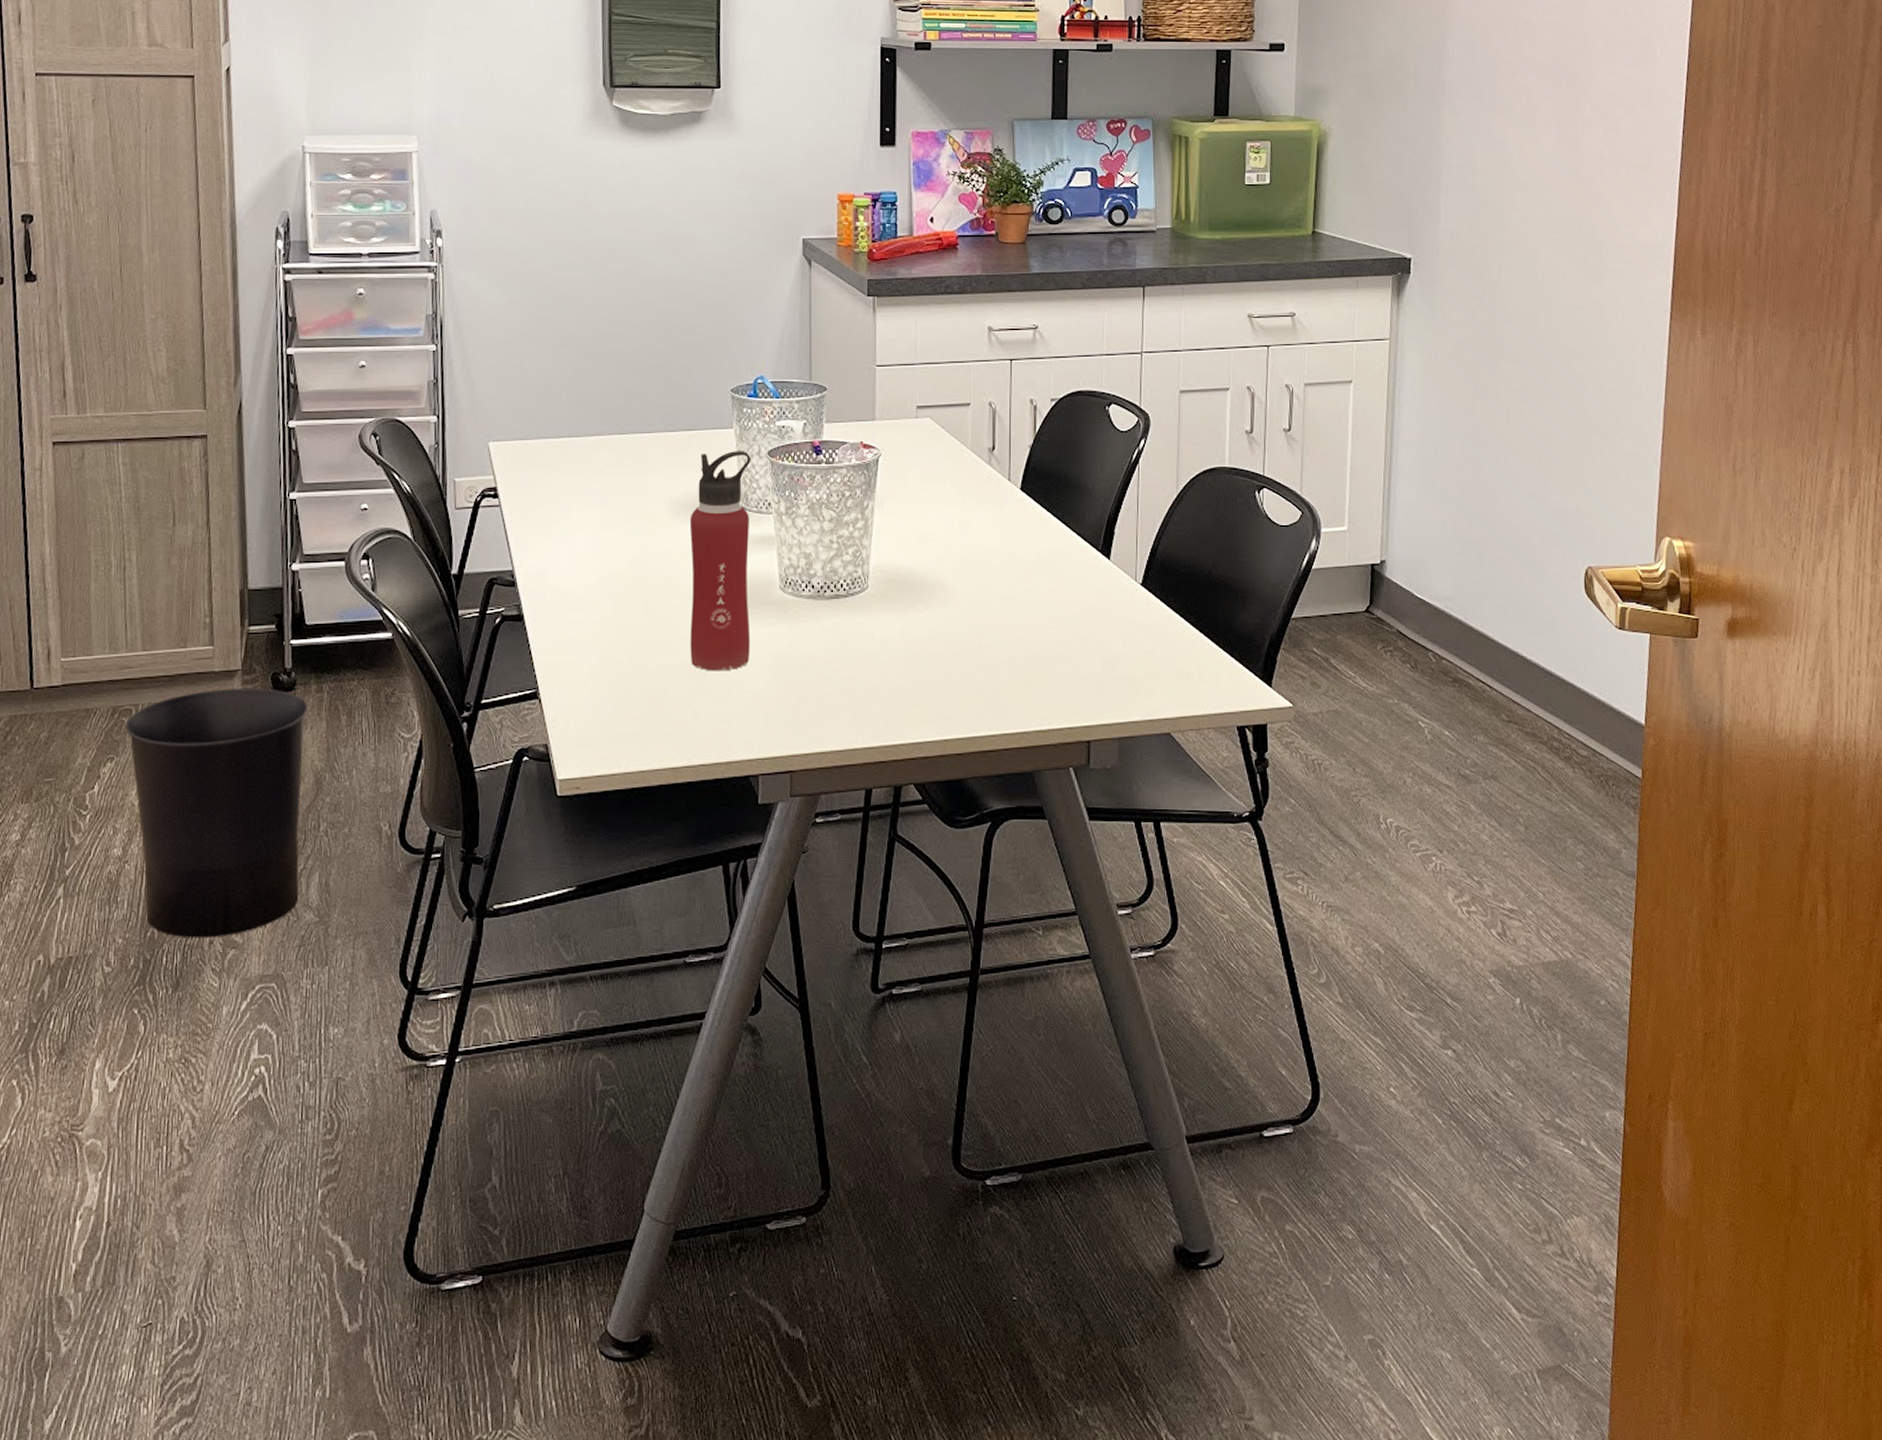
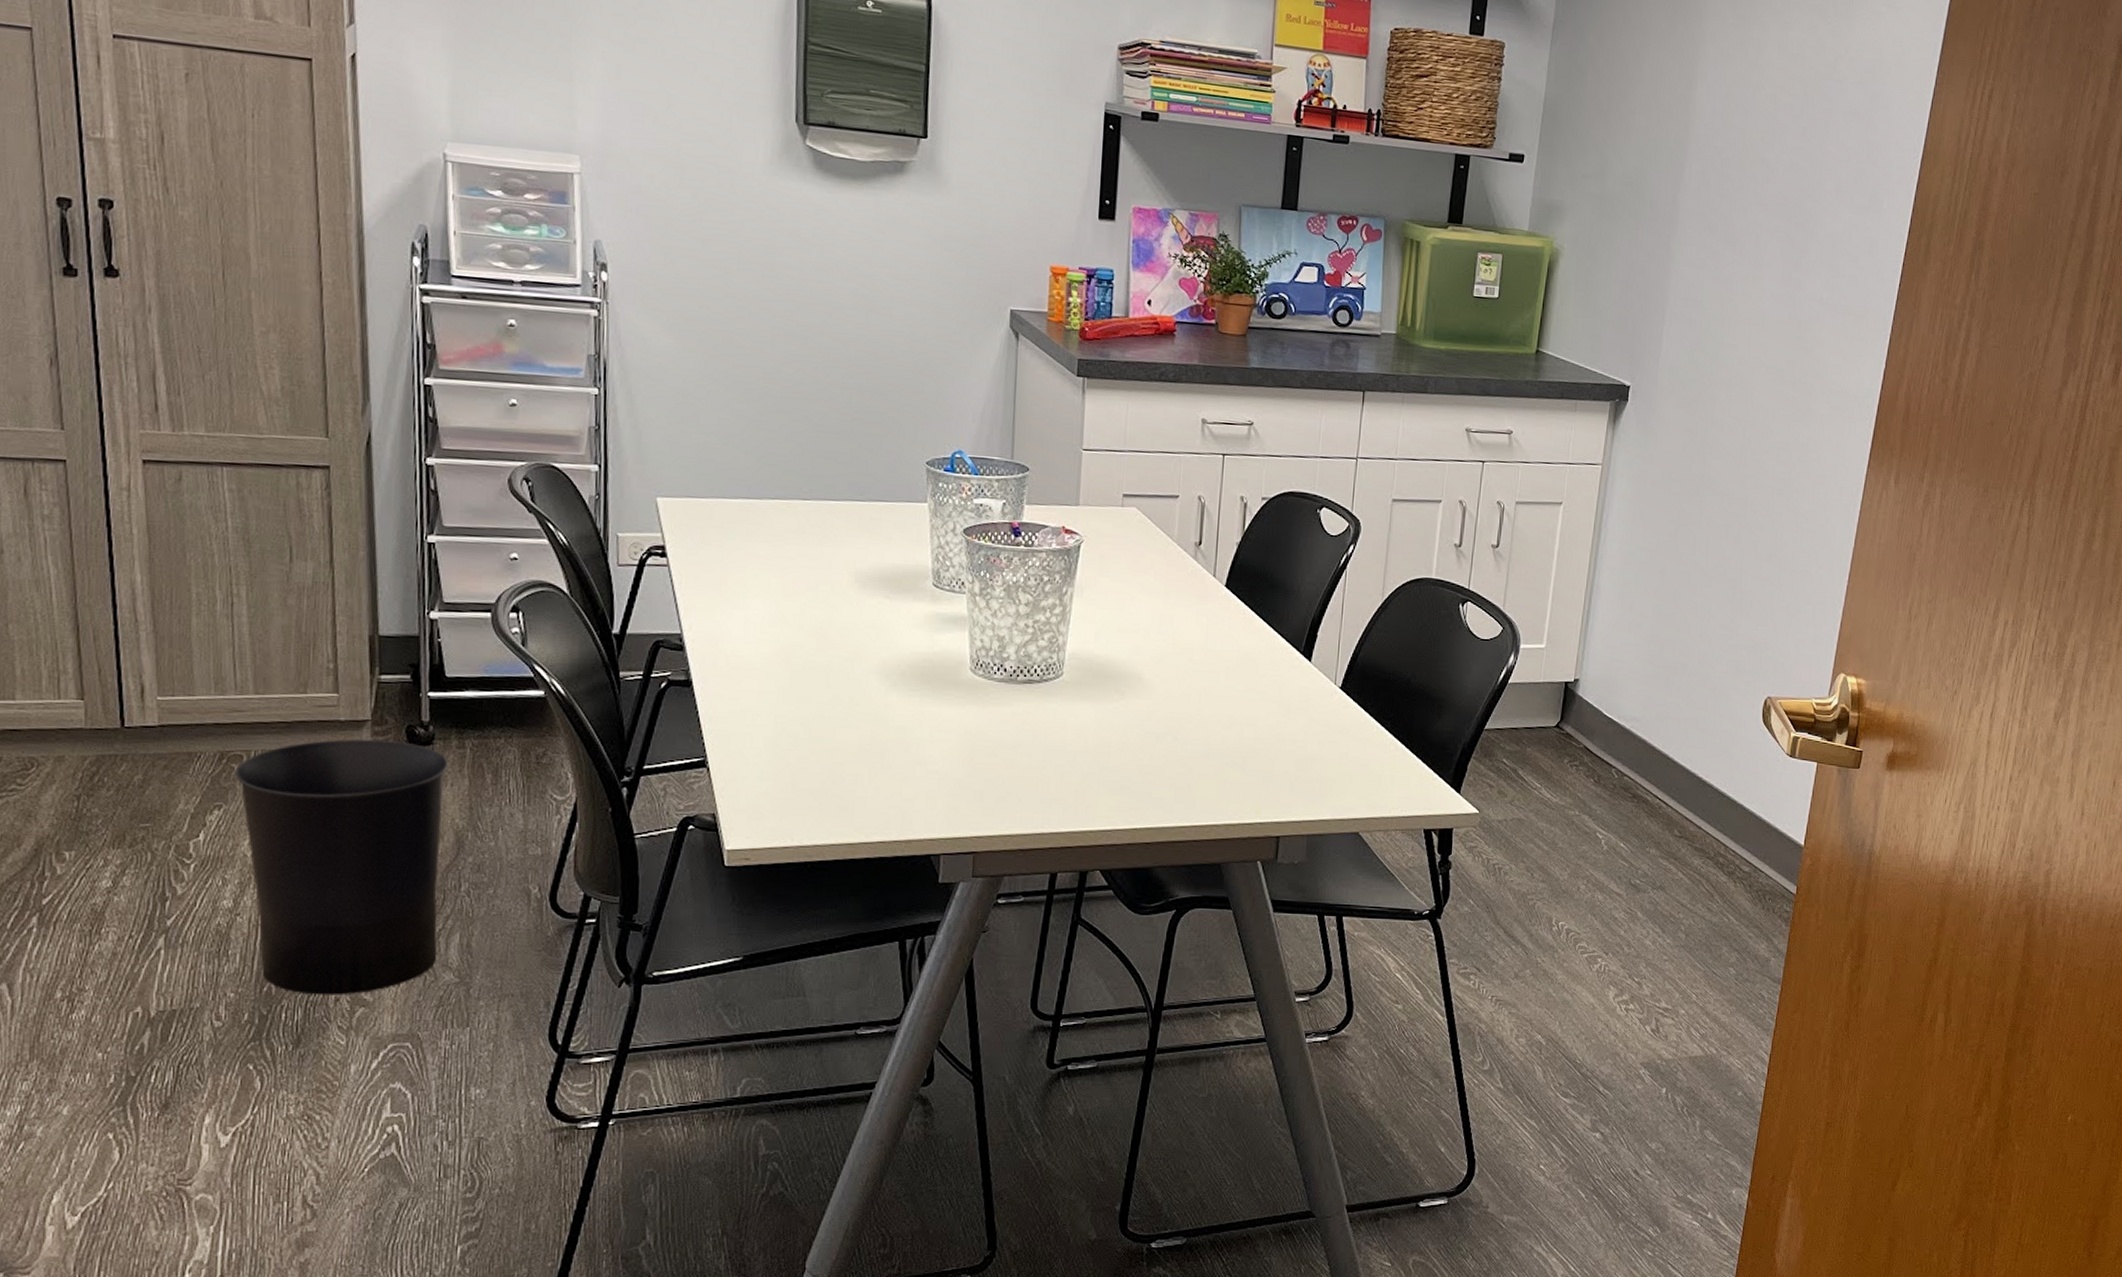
water bottle: present [689,451,752,671] -> none [872,526,946,750]

